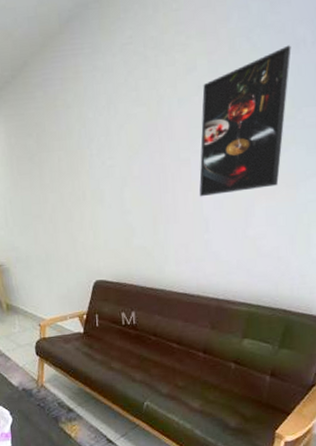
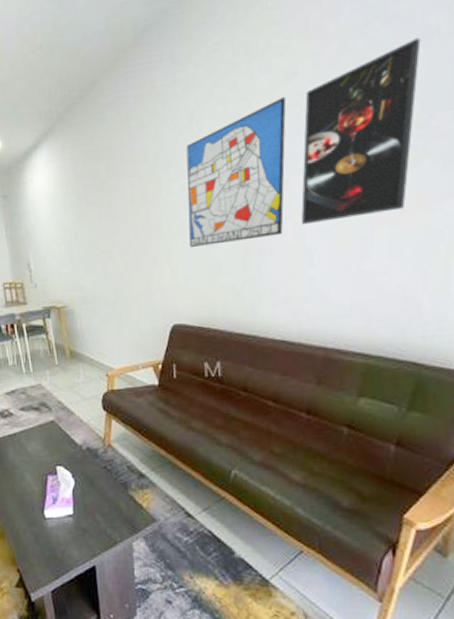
wall art: none [105,87,188,214] -> present [186,96,287,247]

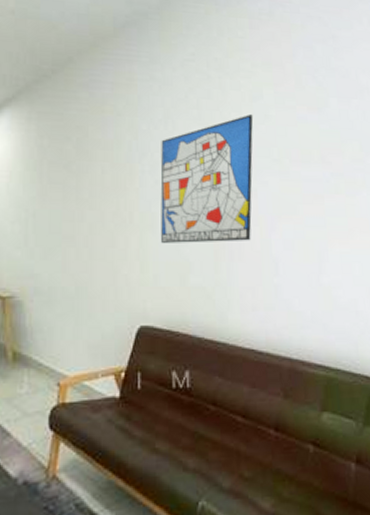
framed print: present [301,38,421,225] -> none [267,90,356,234]

